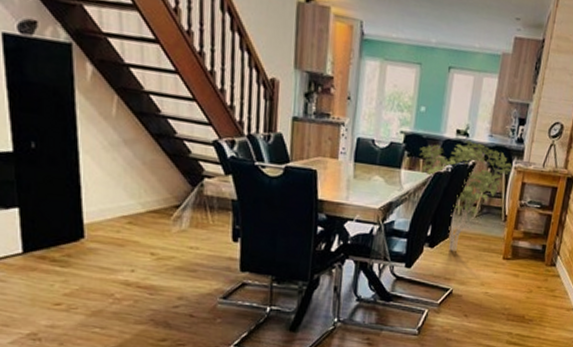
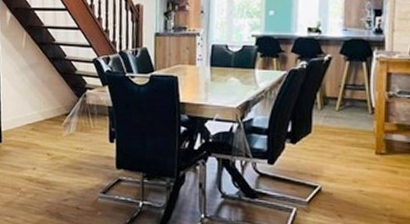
shrub: present [419,140,512,251] -> none [272,37,373,147]

